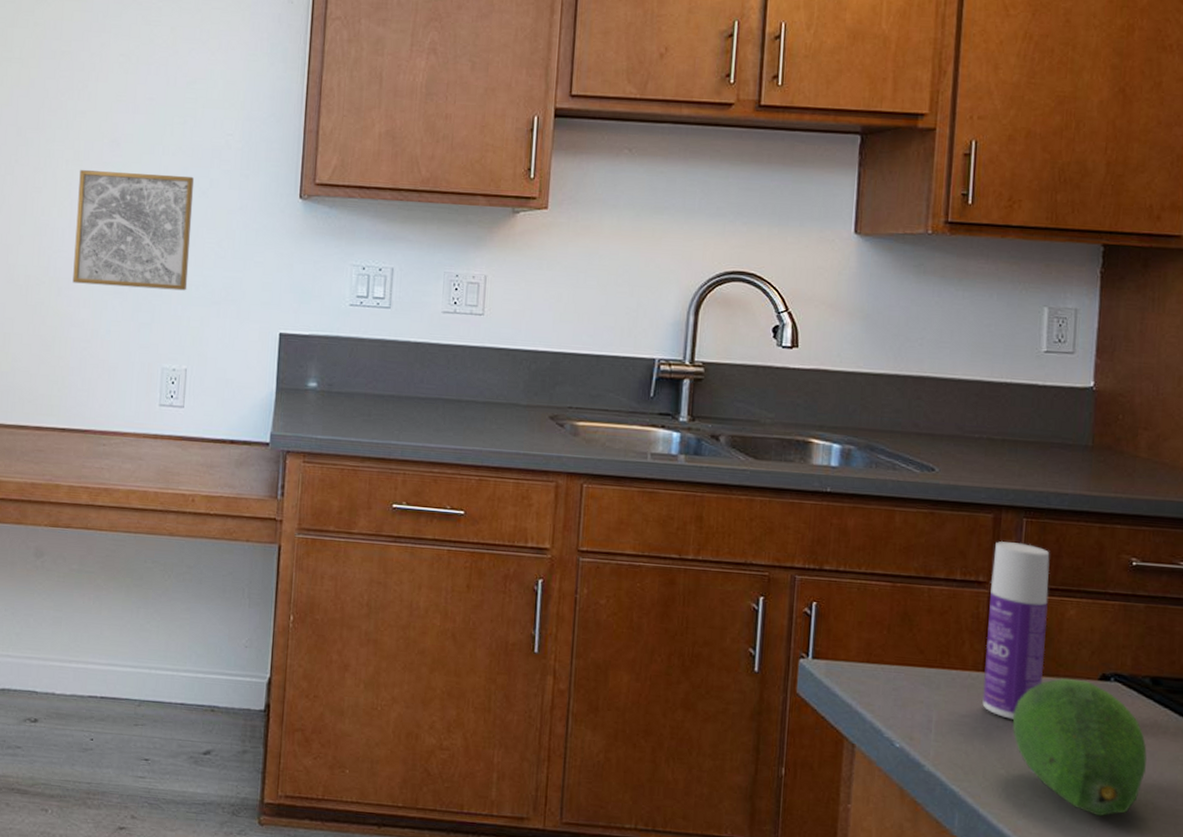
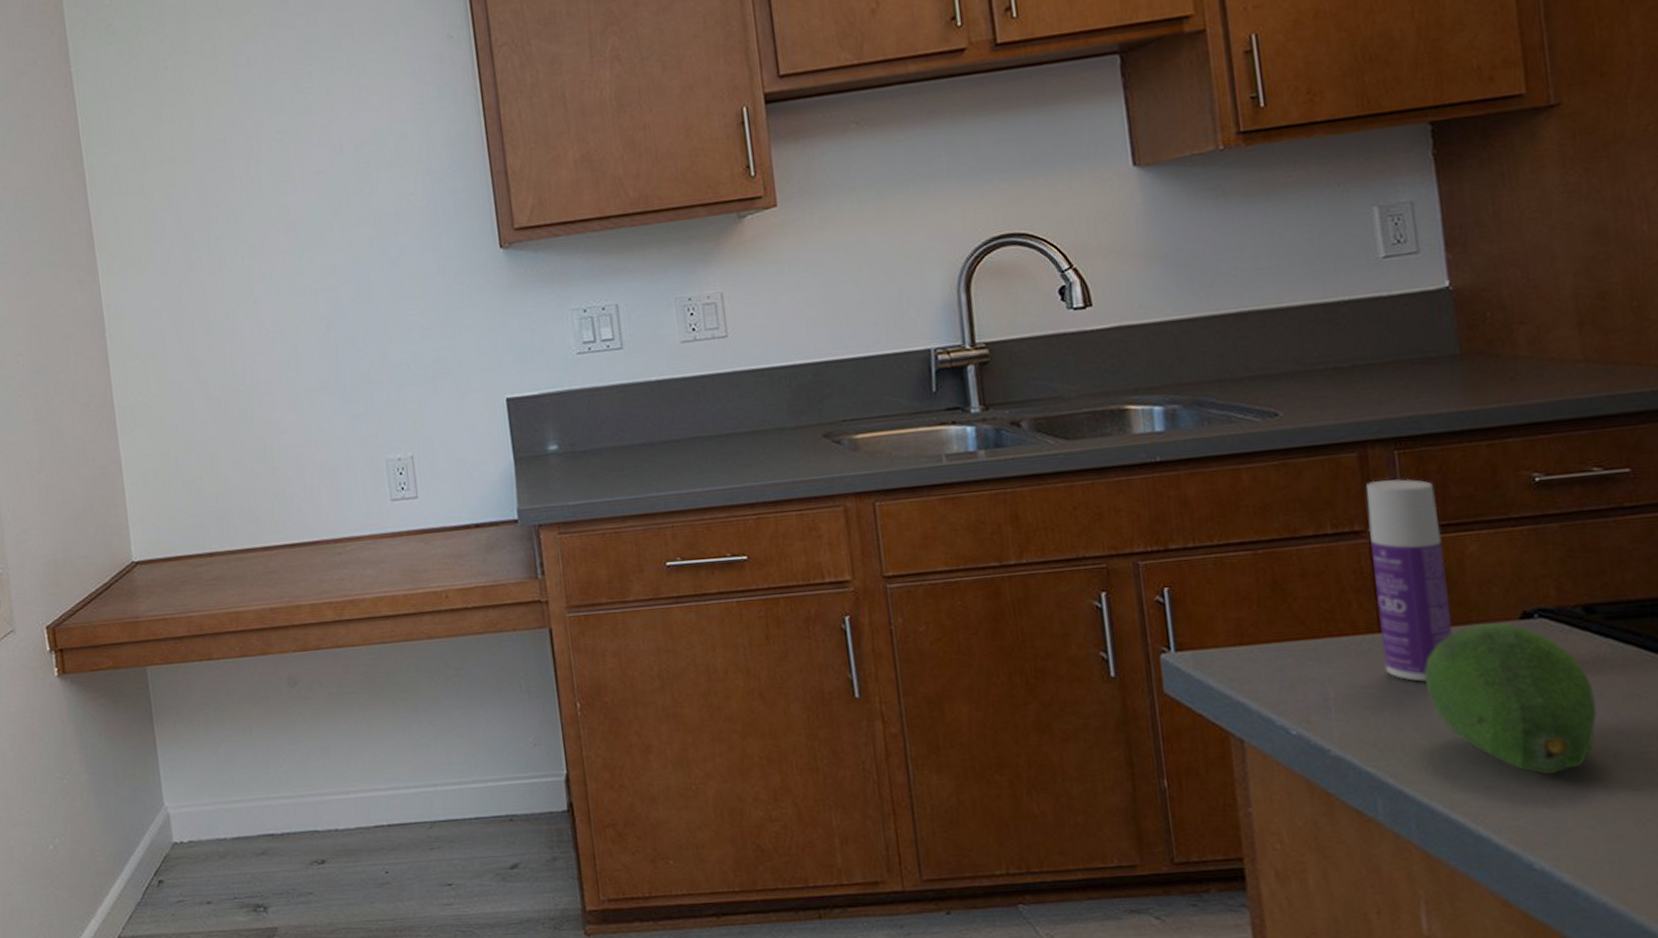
wall art: present [72,170,195,291] -> none [258,246,397,386]

